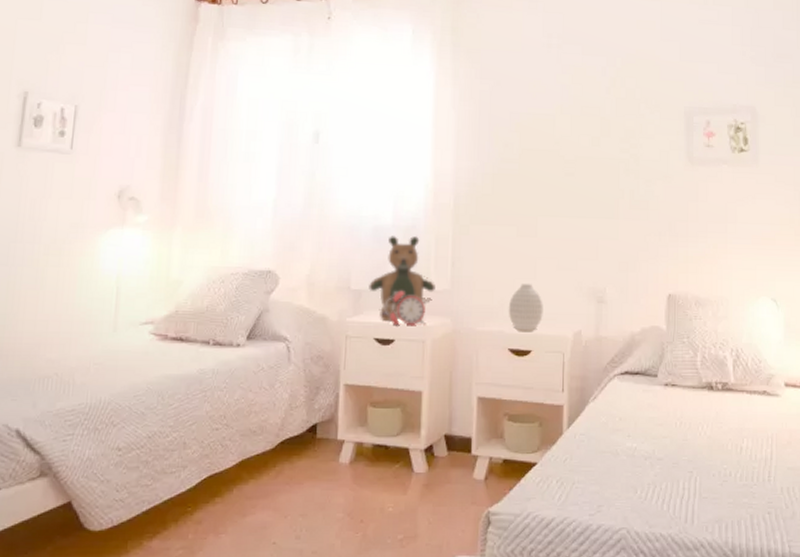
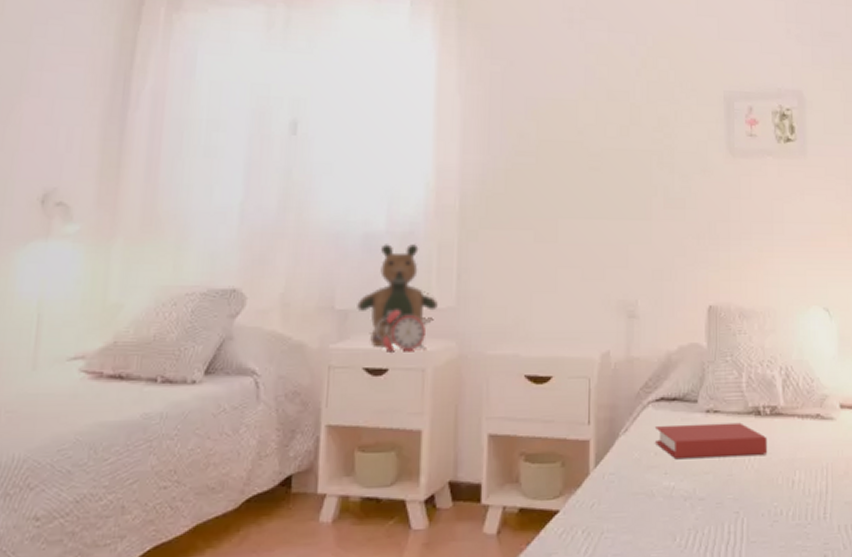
vase: present [508,284,543,333] -> none [524,298,565,355]
book: none [619,395,719,425] -> present [654,422,768,460]

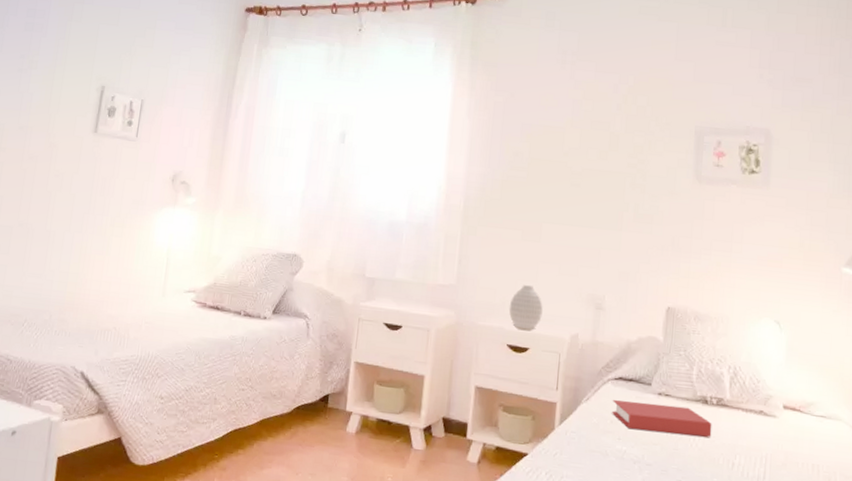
teddy bear: present [357,244,438,347] -> none [381,231,442,310]
alarm clock: present [376,309,432,352] -> none [394,281,437,316]
vase: none [524,298,565,355] -> present [509,285,543,332]

